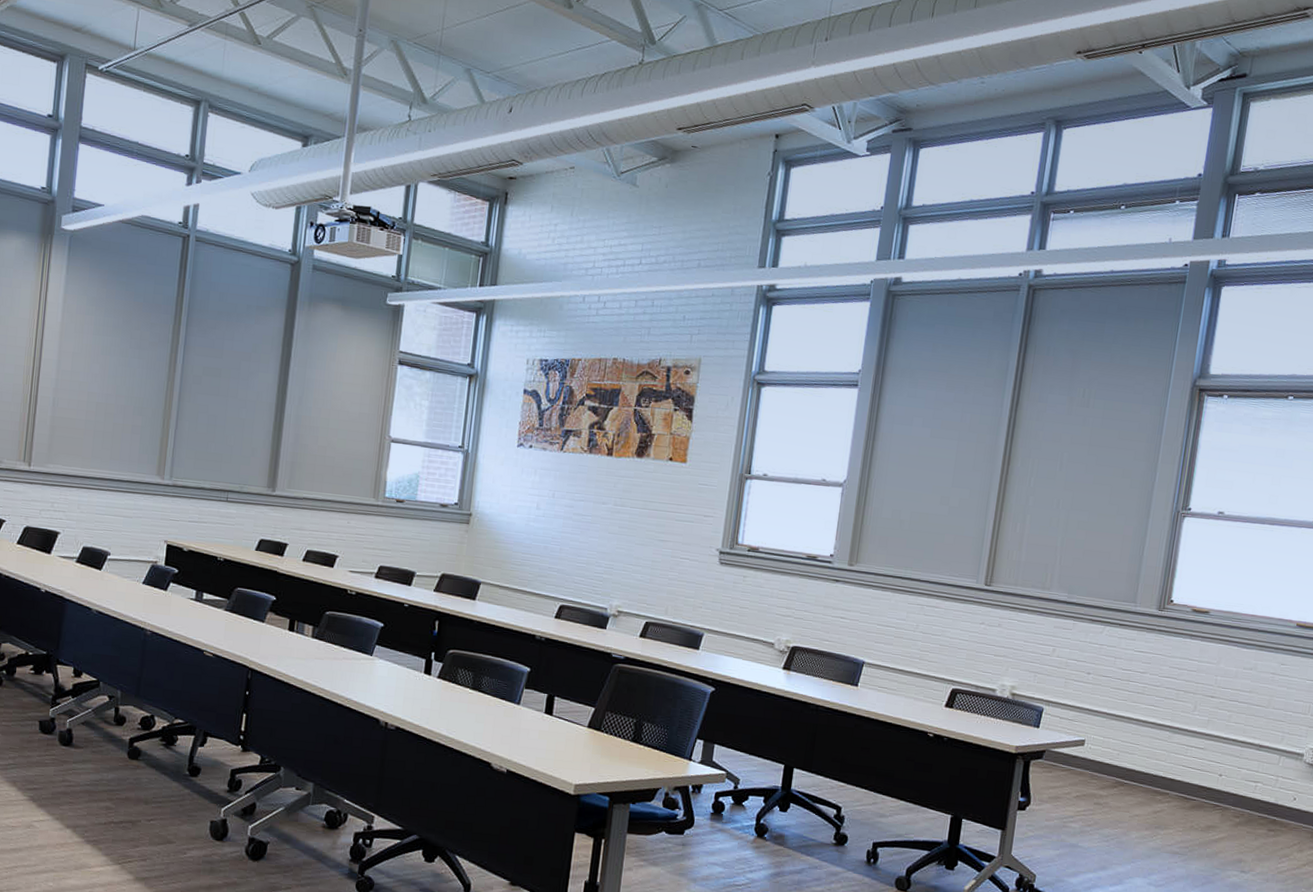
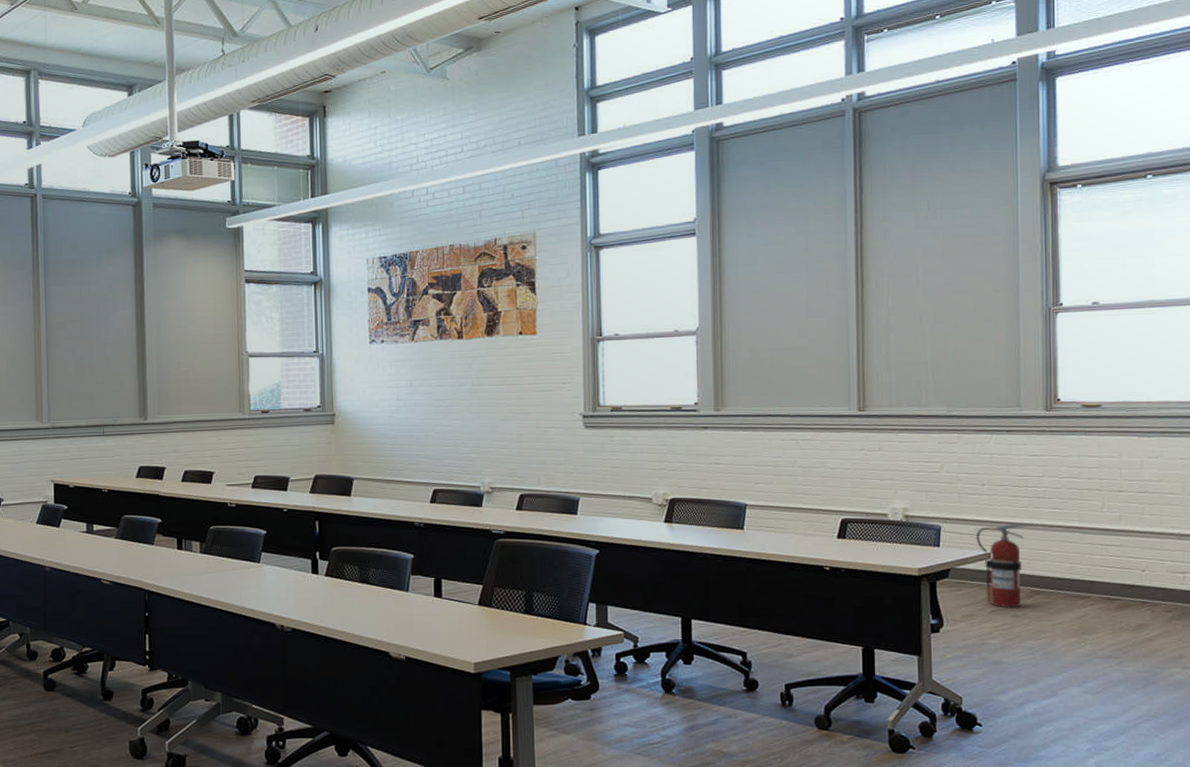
fire extinguisher: none [1073,714,1129,796] -> present [976,523,1034,608]

